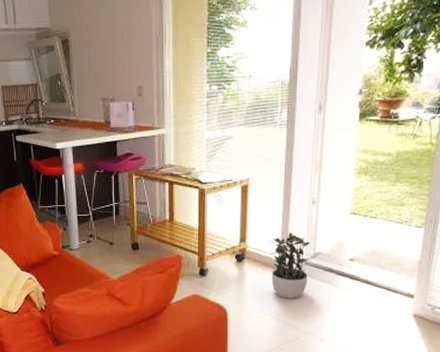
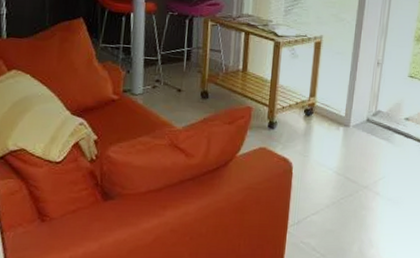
potted plant: present [270,232,310,299] -> none [336,90,373,154]

